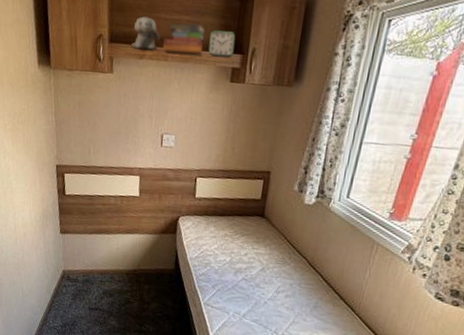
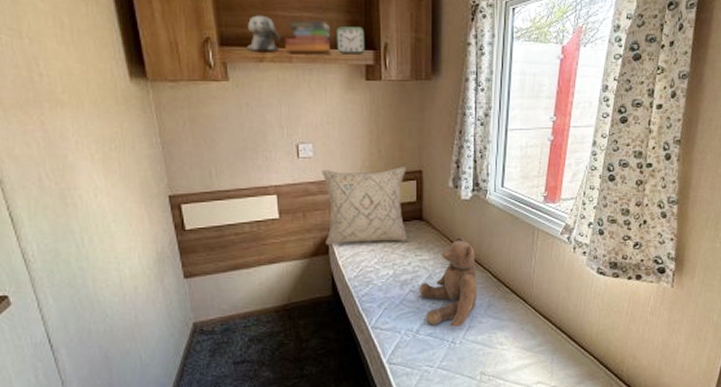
pillow: none [174,160,256,235] -> present [321,167,408,245]
teddy bear: none [251,237,310,320] -> present [419,236,478,327]

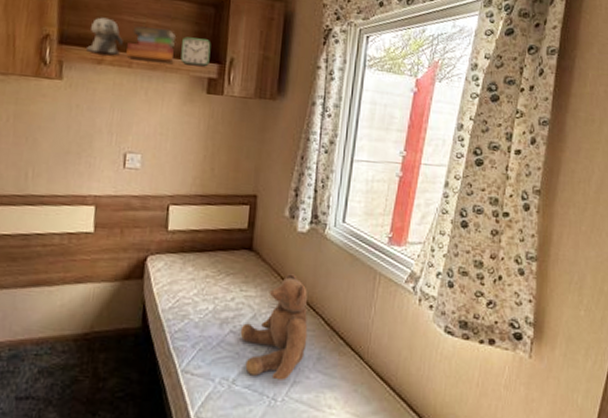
pillow: present [321,167,408,245] -> none [141,184,240,275]

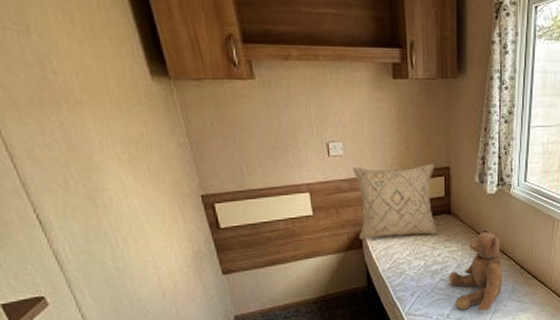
plush toy: present [86,17,123,57] -> none [271,11,306,52]
books: present [126,26,177,65] -> none [310,16,358,55]
pillow: none [141,184,240,275] -> present [352,163,438,239]
alarm clock: present [180,37,211,67] -> none [362,23,391,53]

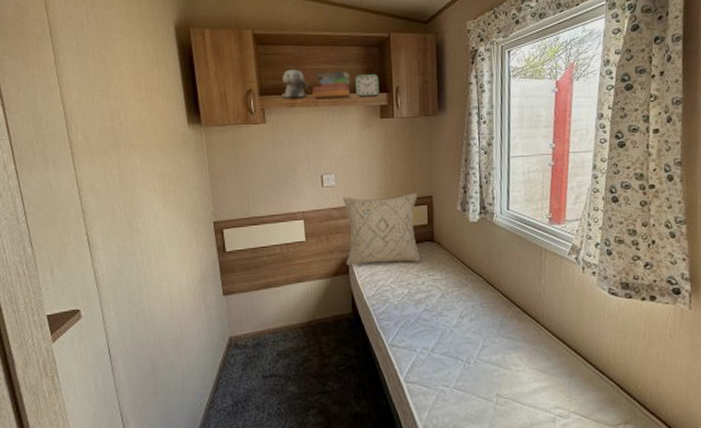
plush toy: none [271,11,306,52] -> present [281,69,309,100]
books: none [310,16,358,55] -> present [312,70,351,101]
alarm clock: none [362,23,391,53] -> present [356,74,379,97]
teddy bear: present [448,228,503,311] -> none [432,256,490,346]

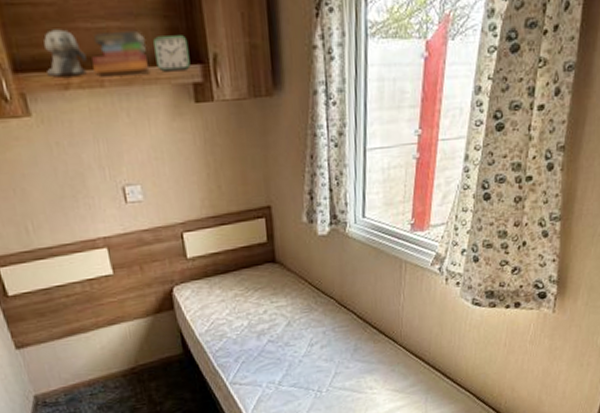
pillow: present [342,193,422,265] -> none [155,203,262,299]

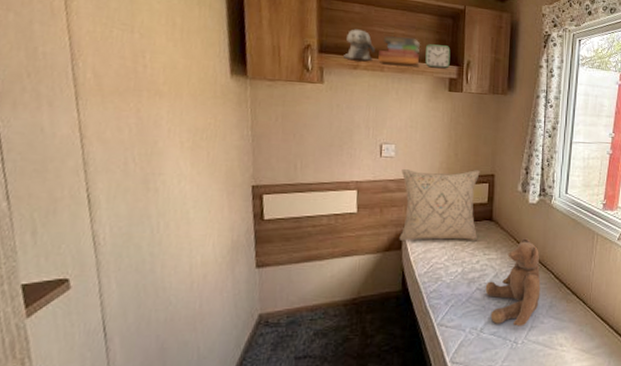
pillow: none [155,203,262,299] -> present [399,169,480,242]
teddy bear: none [277,276,343,376] -> present [485,237,541,326]

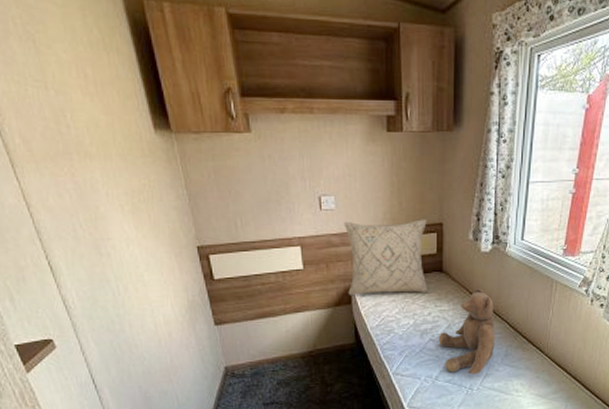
plush toy: present [344,29,375,63] -> none [268,64,301,105]
books: present [378,35,421,69] -> none [306,68,352,107]
alarm clock: present [425,44,451,69] -> none [358,76,386,105]

